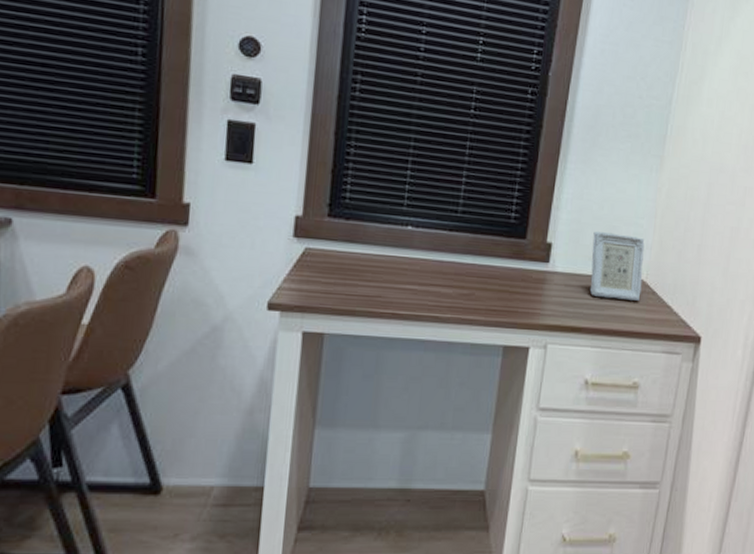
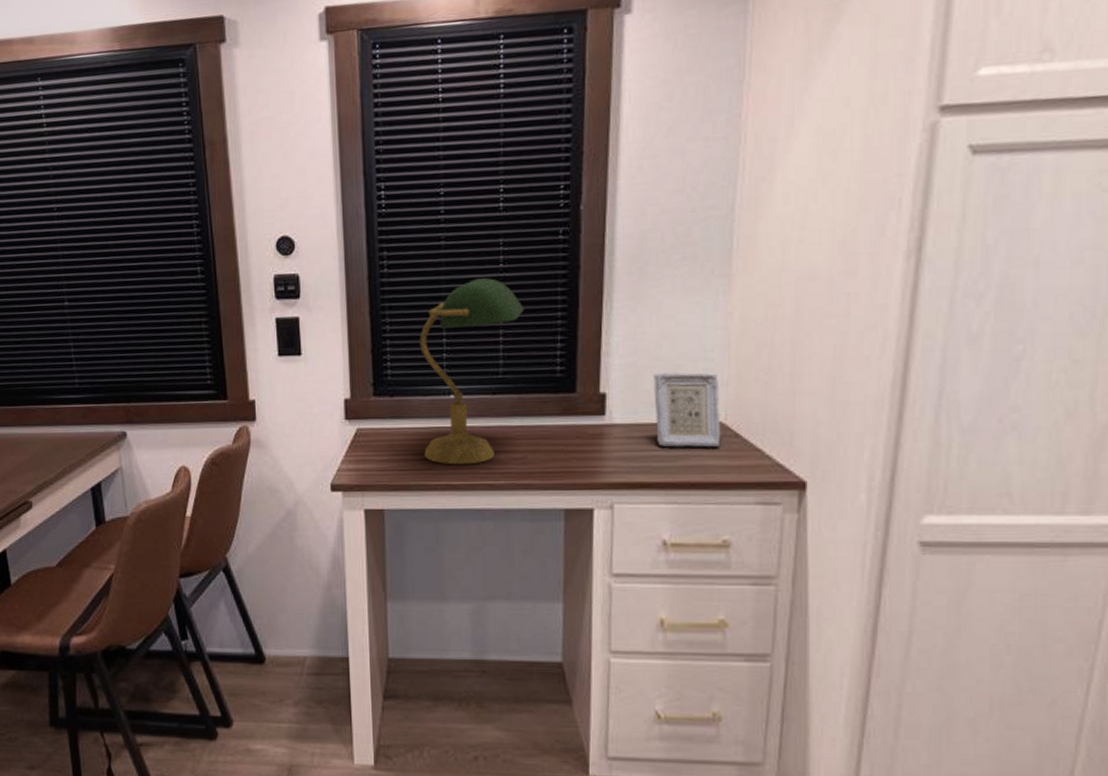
desk lamp: none [373,119,489,296] -> present [420,278,525,465]

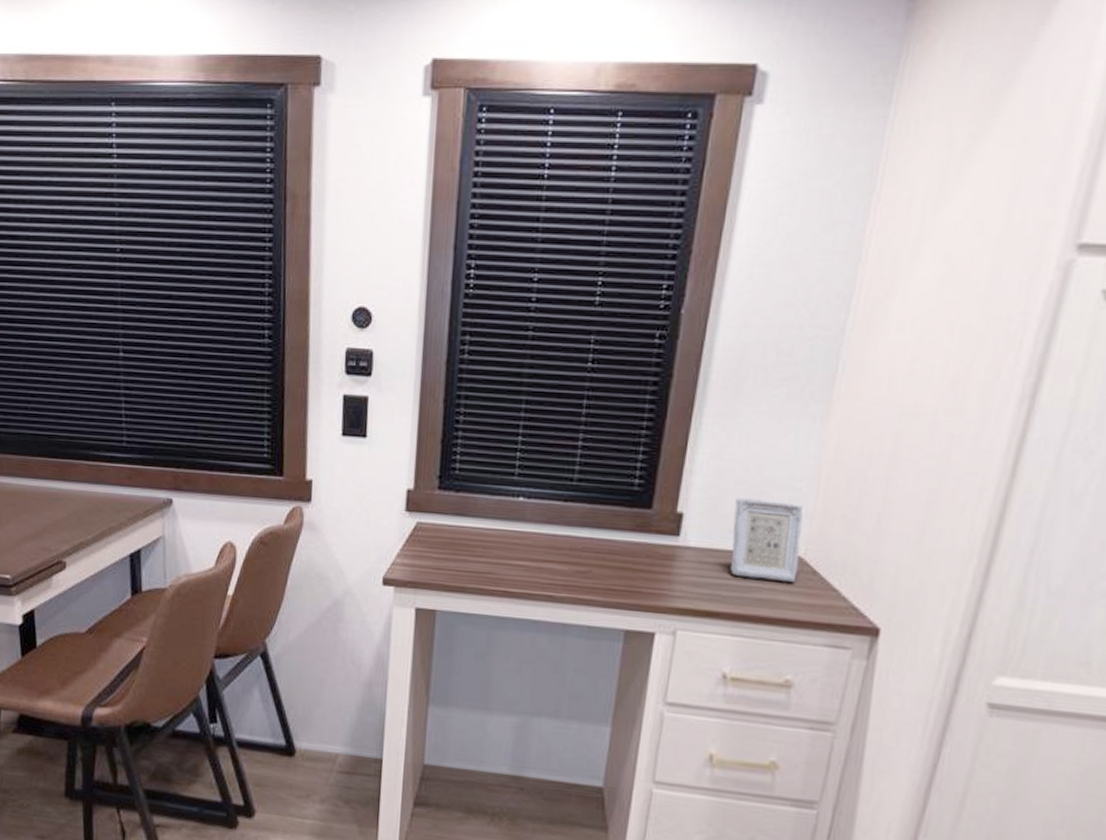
desk lamp: present [420,278,525,465] -> none [484,376,609,573]

